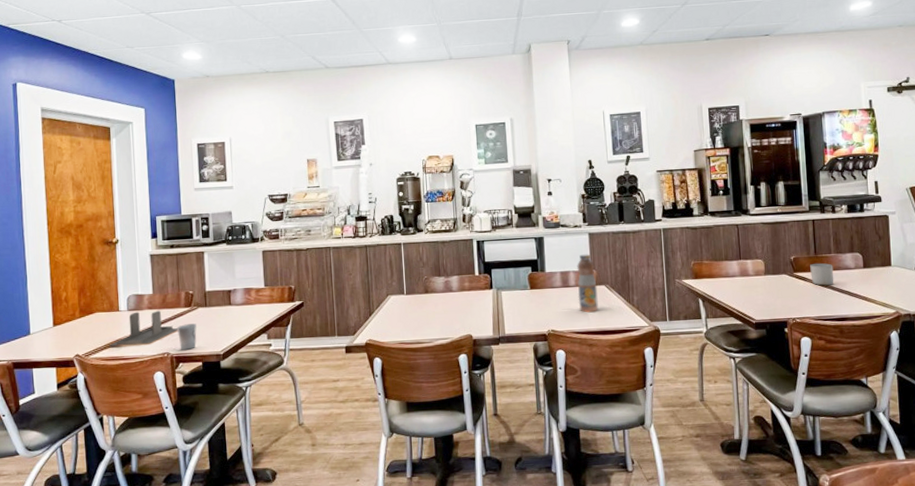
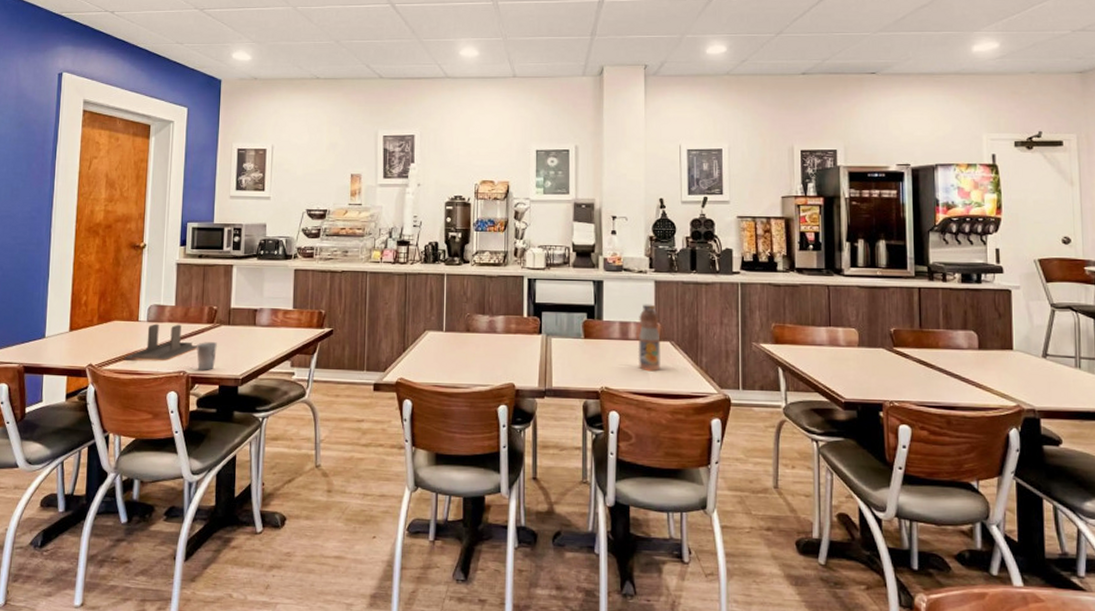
mug: present [810,263,834,286] -> none [913,338,942,366]

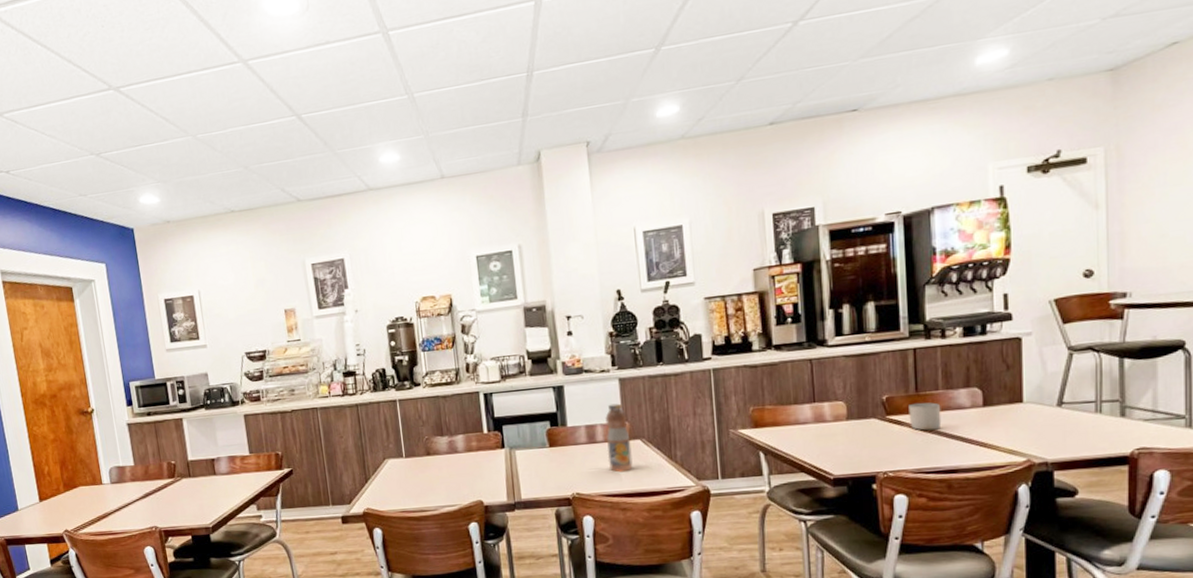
napkin holder: present [124,323,198,360] -> none [96,482,164,522]
cup: present [196,342,217,370] -> none [163,495,184,524]
mug: none [913,338,942,366] -> present [909,402,942,431]

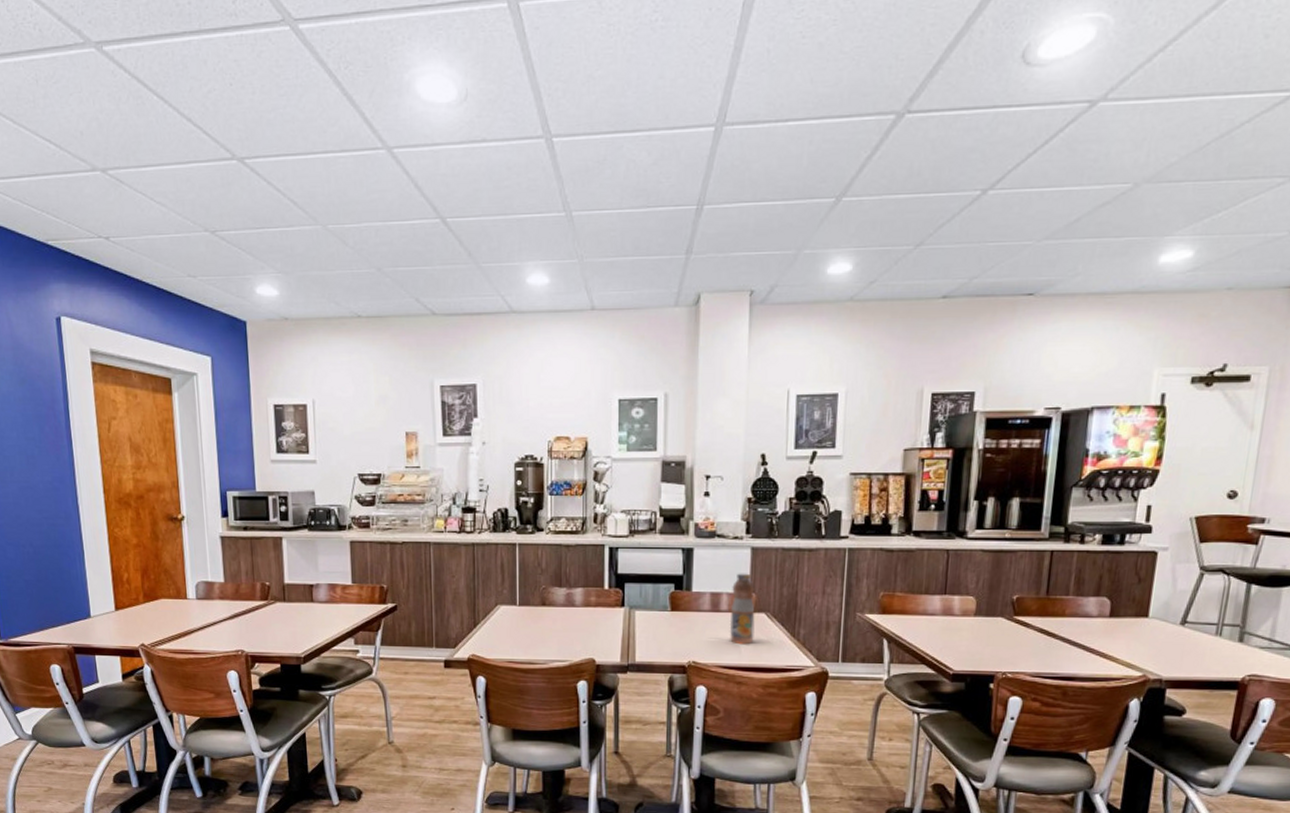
mug: present [909,402,942,431] -> none [1035,606,1069,635]

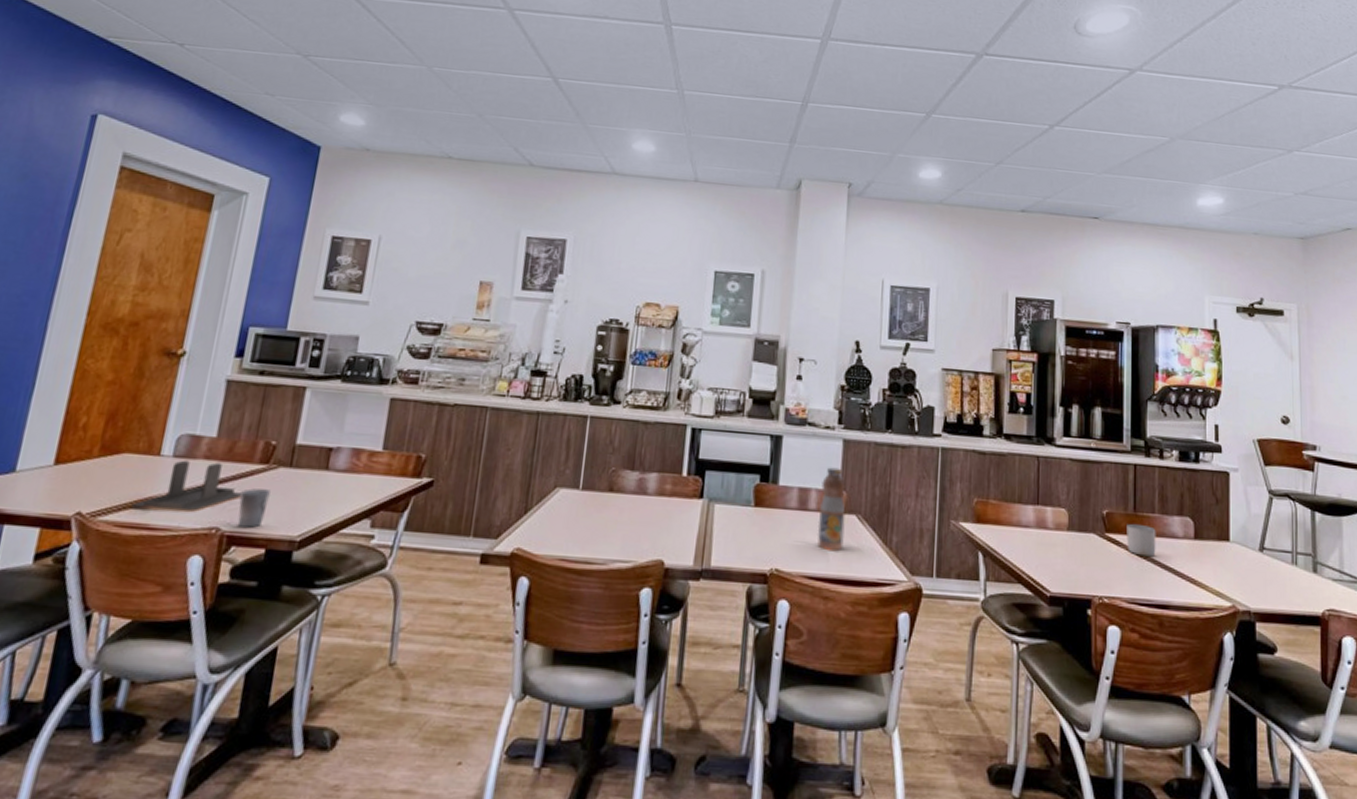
napkin holder: none [177,601,254,639] -> present [131,460,243,512]
cup: none [252,620,274,649] -> present [237,488,271,528]
mug: none [1035,606,1069,635] -> present [1127,523,1156,557]

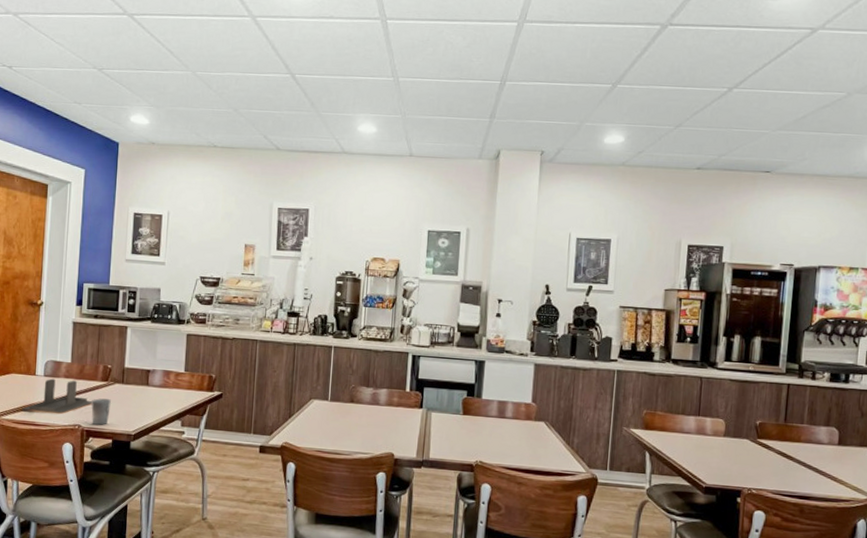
orange juice: present [817,467,846,551] -> none [512,385,536,449]
mug: present [1127,523,1156,557] -> none [776,431,804,459]

